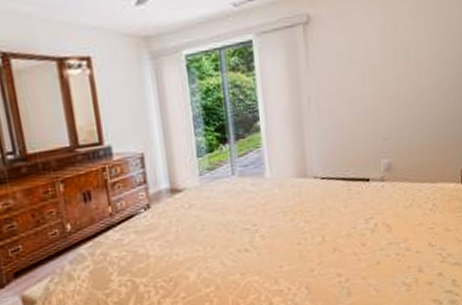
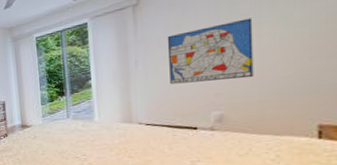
wall art: none [339,52,415,128] -> present [167,18,254,85]

